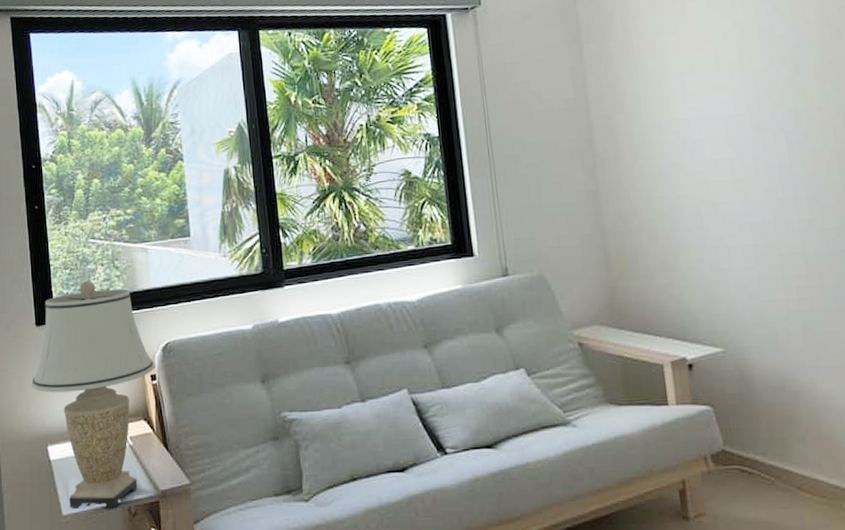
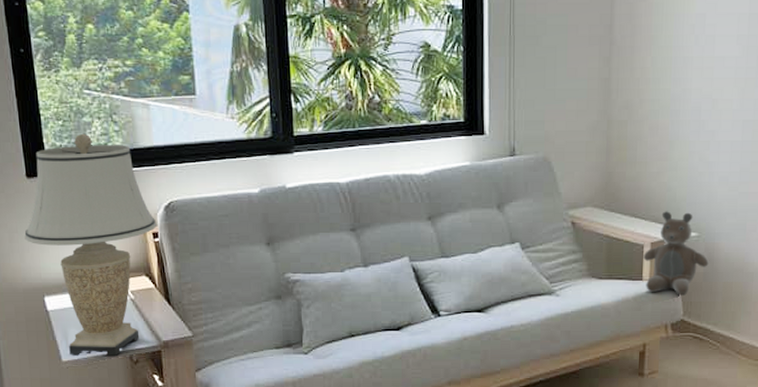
stuffed animal: none [664,325,743,421] -> present [643,211,709,295]

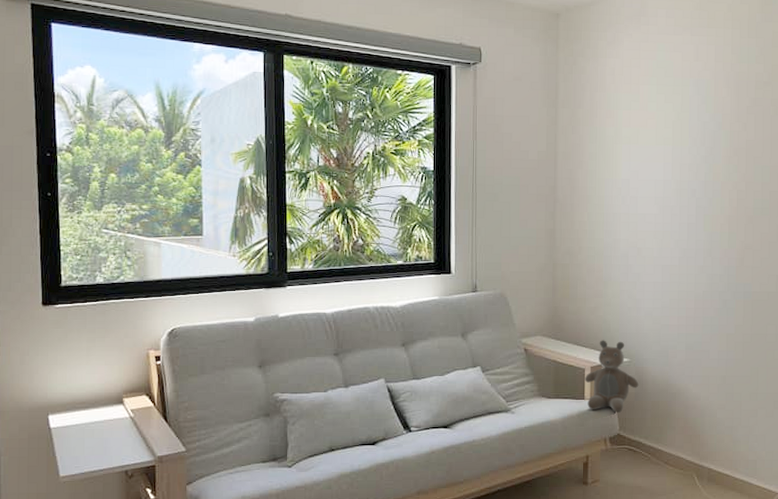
table lamp: present [24,133,157,356] -> none [35,267,160,471]

